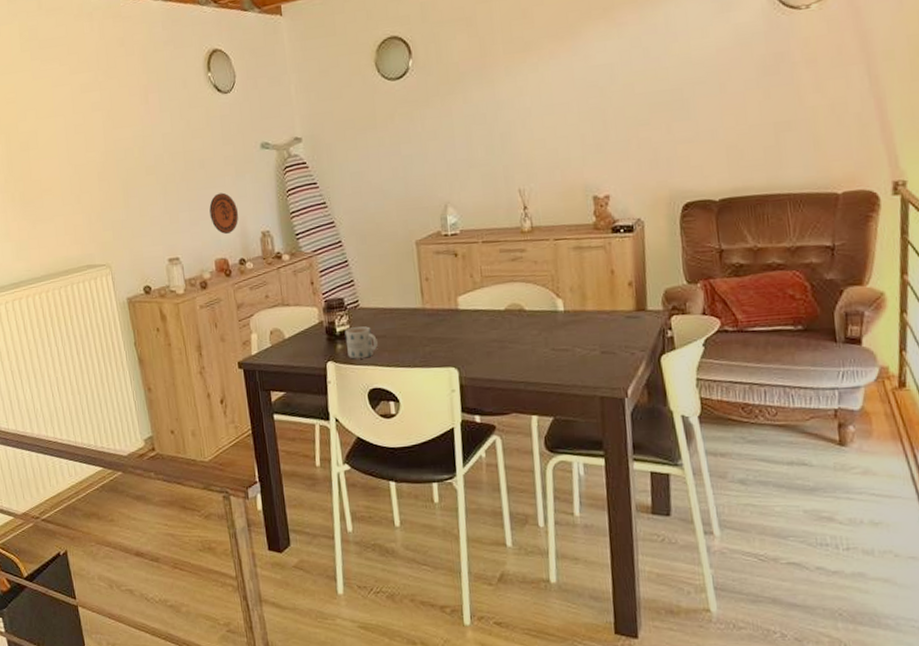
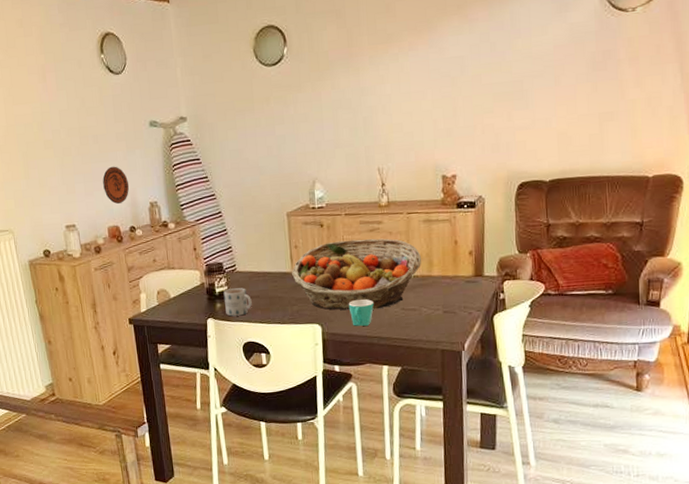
fruit basket: none [423,268,573,352] -> present [292,238,421,311]
mug: none [489,338,519,370] -> present [348,299,374,327]

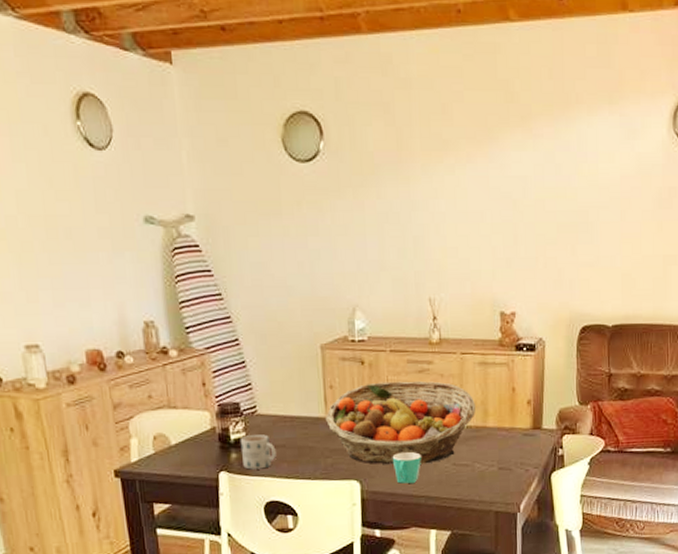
decorative plate: present [103,166,130,204] -> none [78,271,116,320]

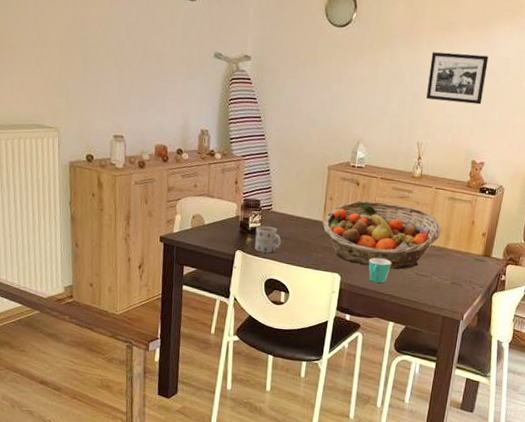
picture frame: none [429,177,501,241] -> present [426,52,489,105]

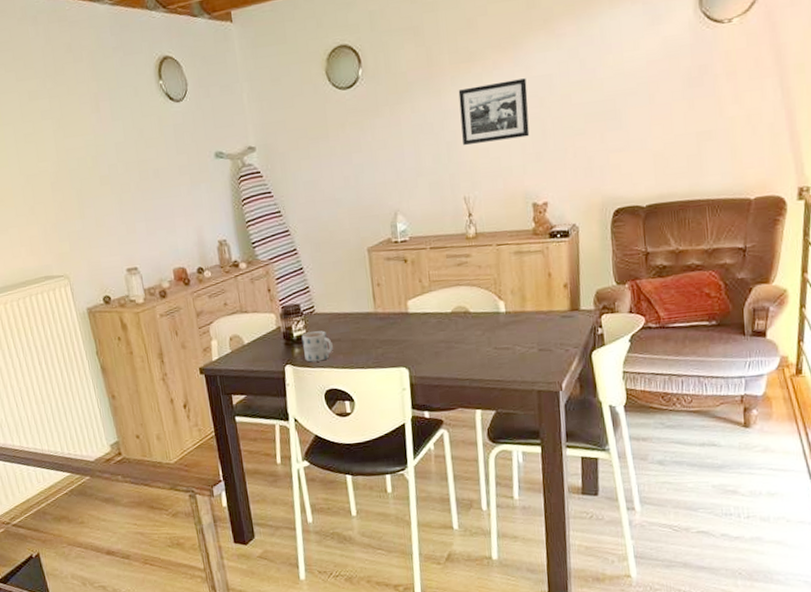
fruit basket: present [323,201,441,270] -> none [375,273,513,352]
mug: present [368,257,392,284] -> none [436,338,464,369]

